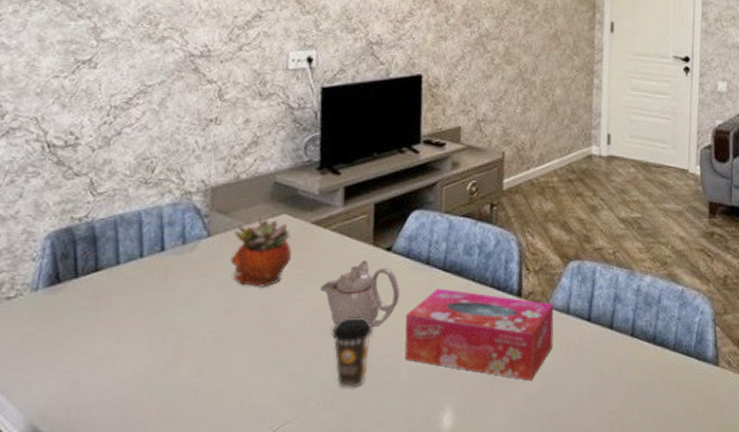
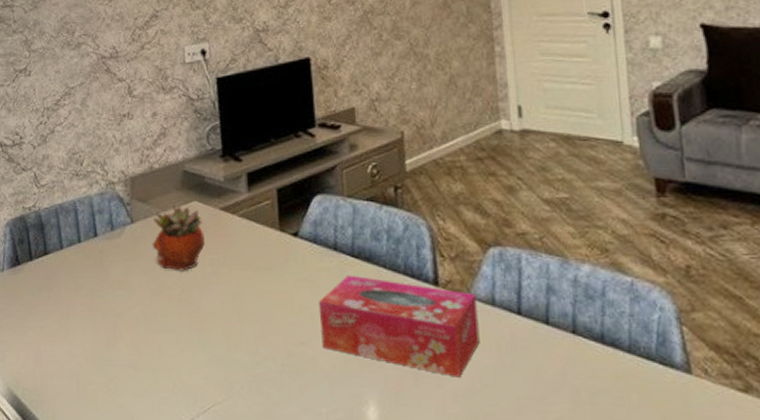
teapot: present [320,260,399,328] -> none [234,246,310,314]
coffee cup: present [331,317,373,388] -> none [249,302,288,374]

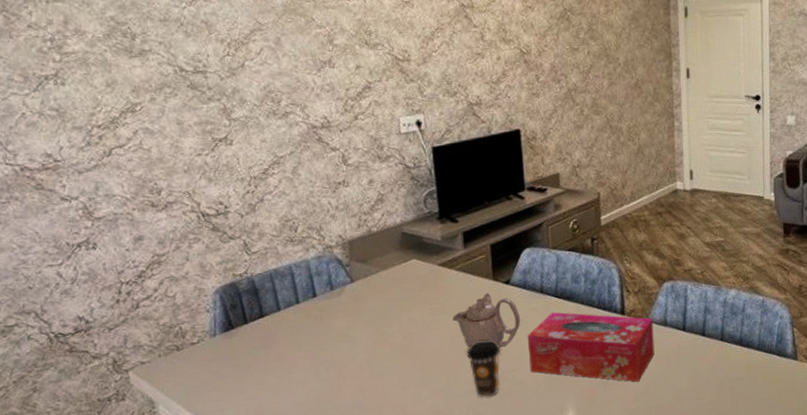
succulent planter: present [152,204,205,271] -> none [373,263,424,321]
teapot: none [234,246,310,314] -> present [452,293,520,348]
coffee cup: none [249,302,288,374] -> present [466,339,501,398]

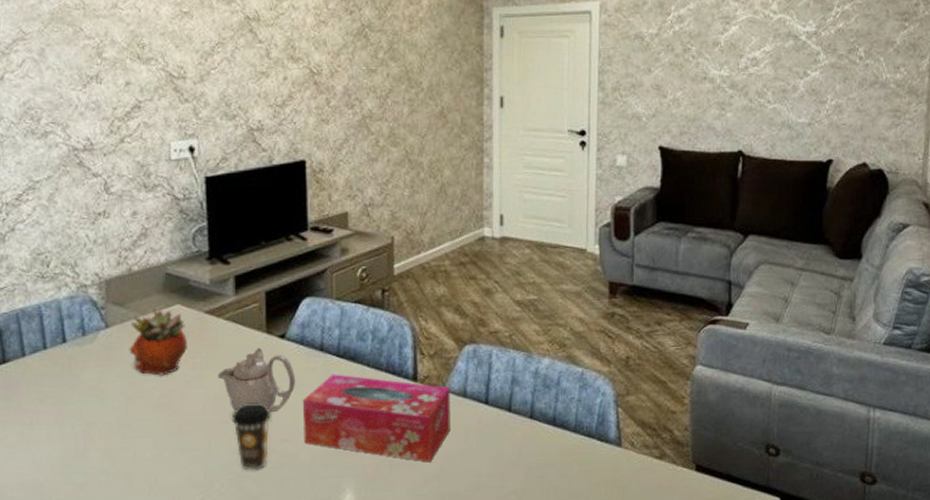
succulent planter: none [373,263,424,321] -> present [129,308,187,376]

